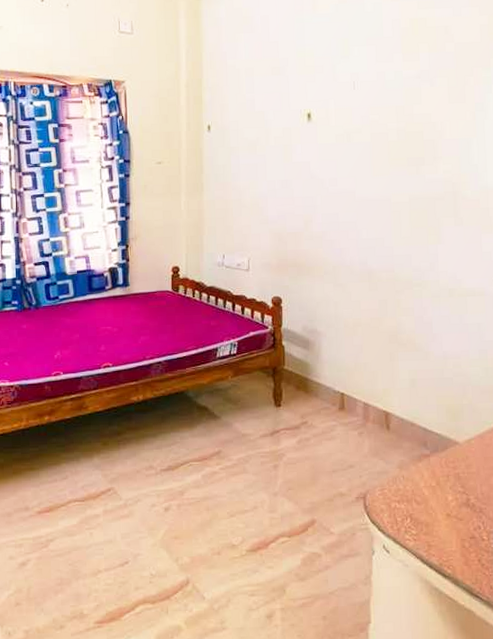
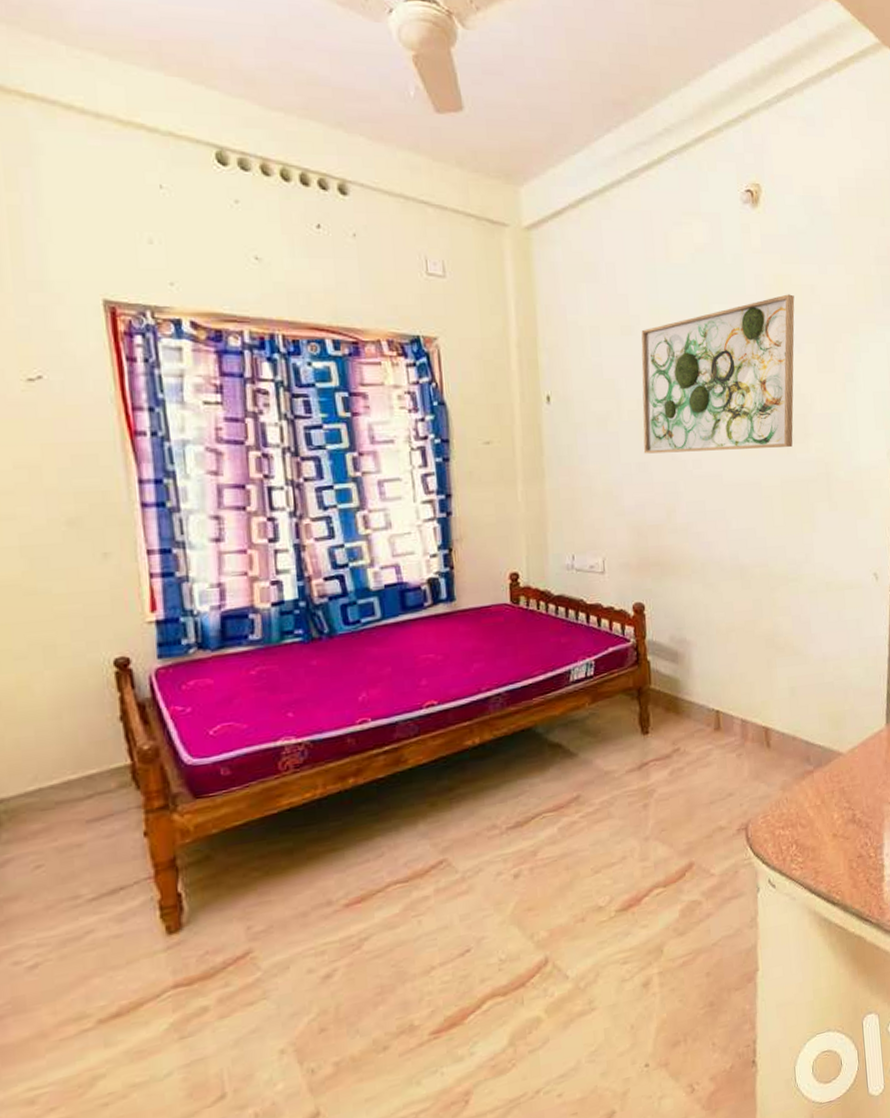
wall art: none [286,35,429,173] -> present [641,294,795,454]

